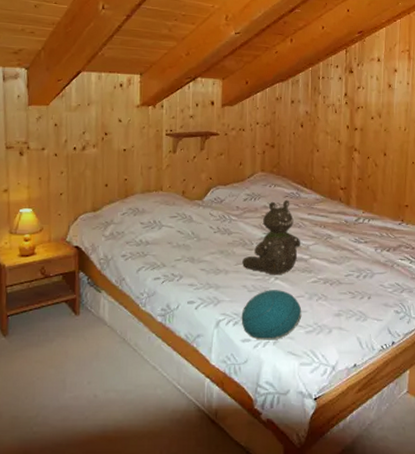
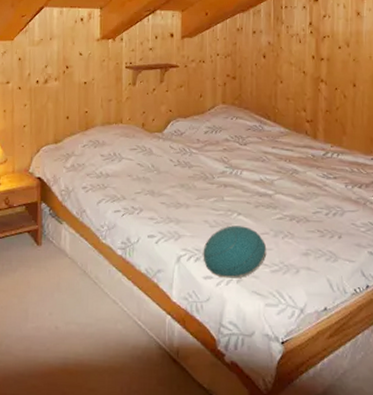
teddy bear: present [242,199,301,275] -> none [204,132,265,211]

